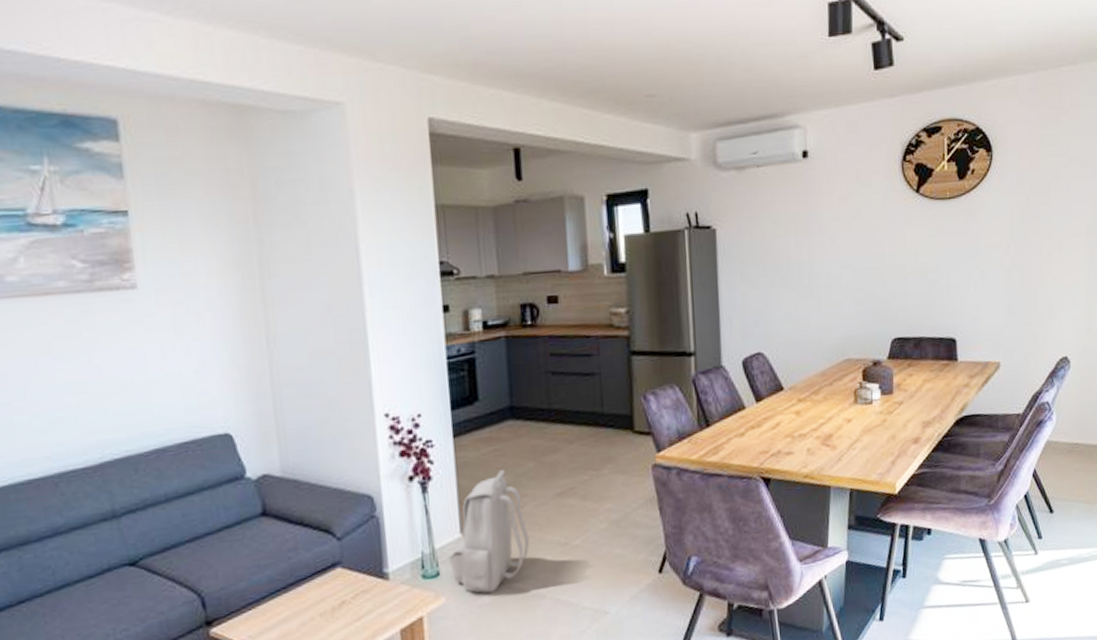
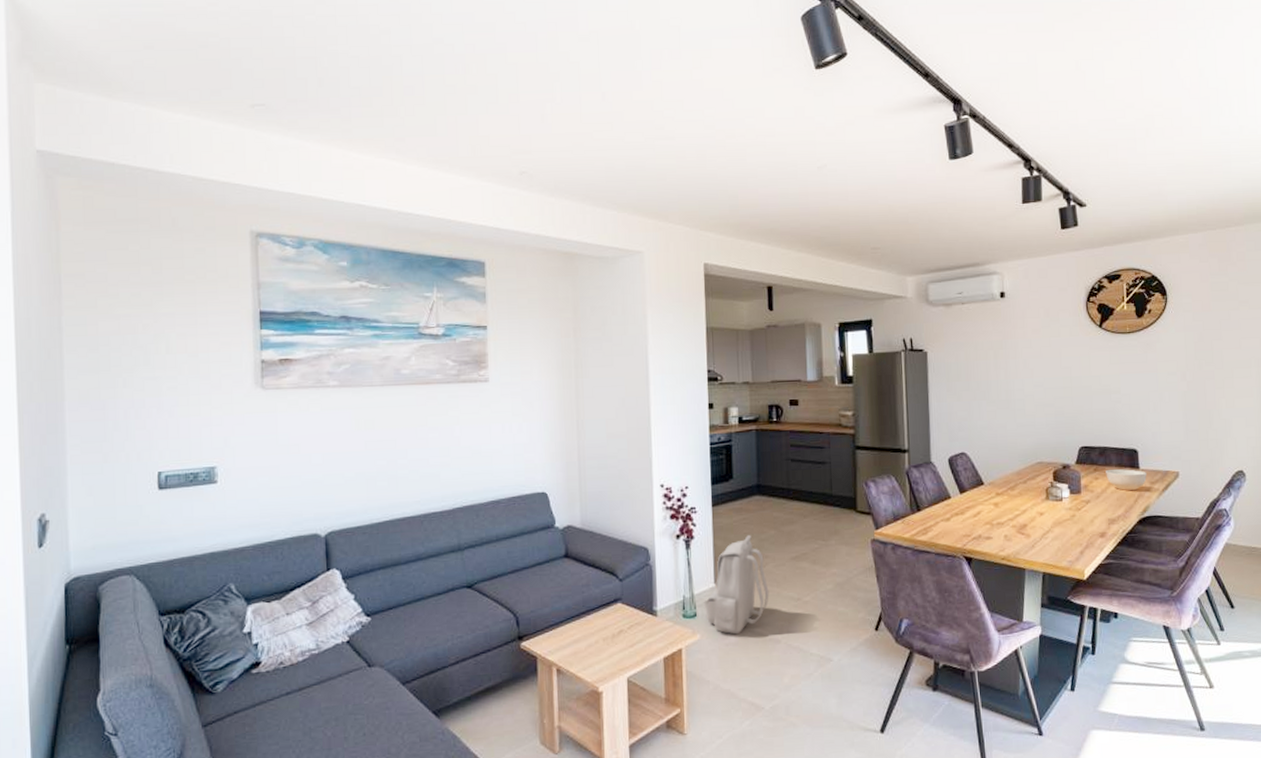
bowl: none [921,362,965,388] -> present [1106,468,1147,491]

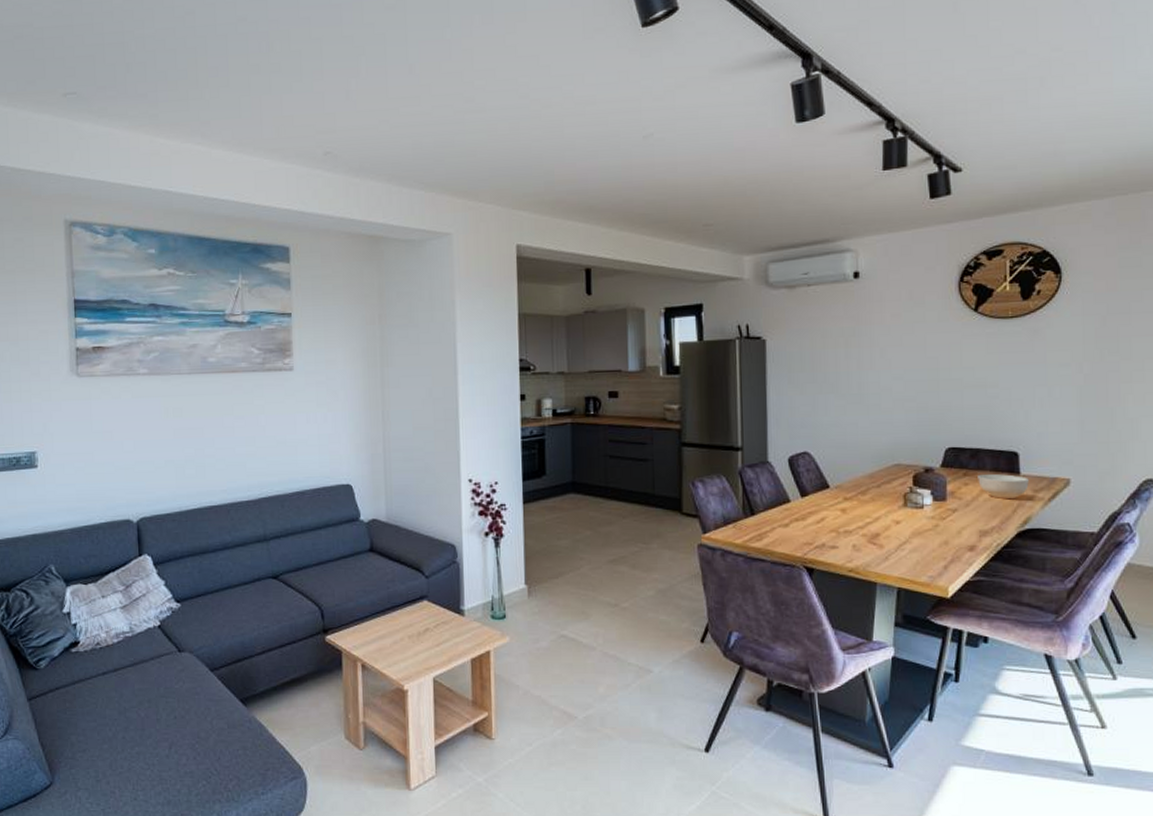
backpack: present [703,535,769,635] -> none [513,535,584,639]

